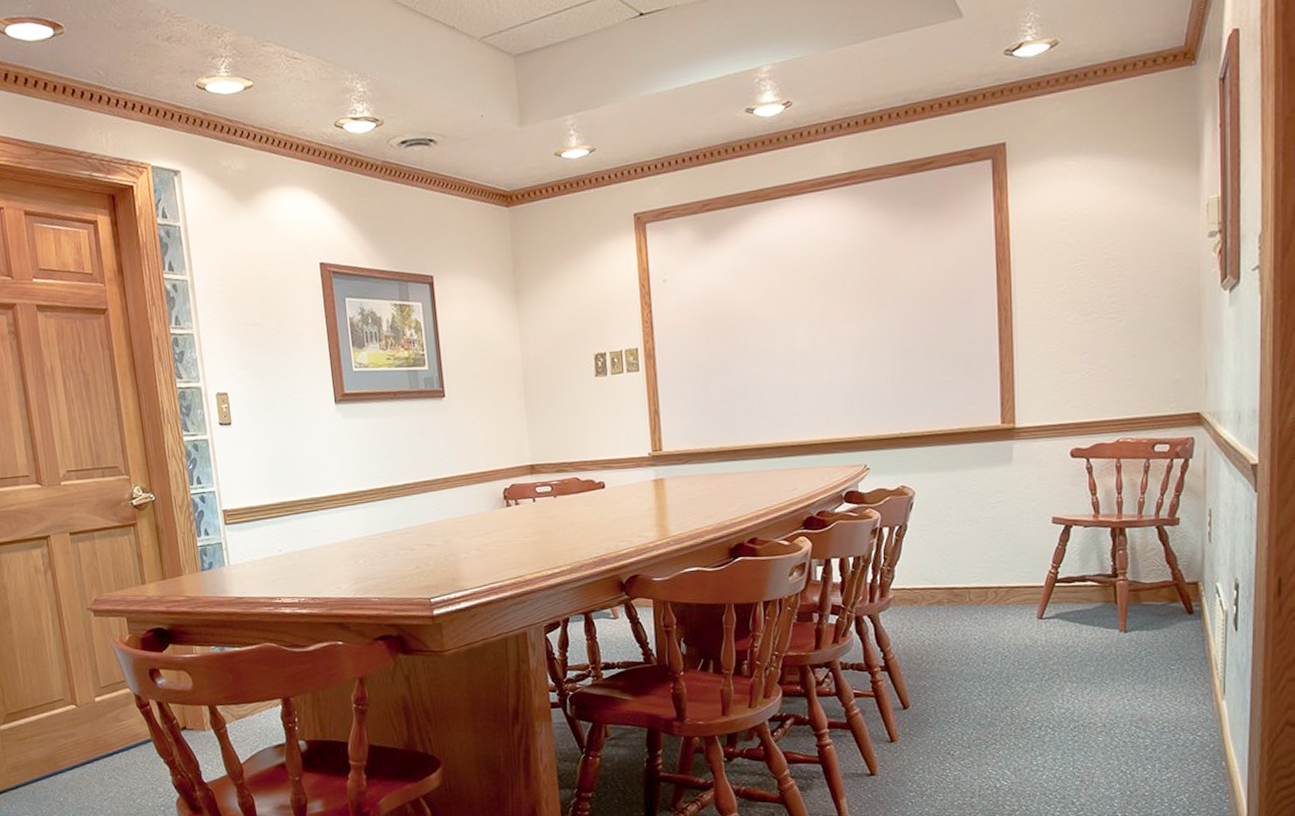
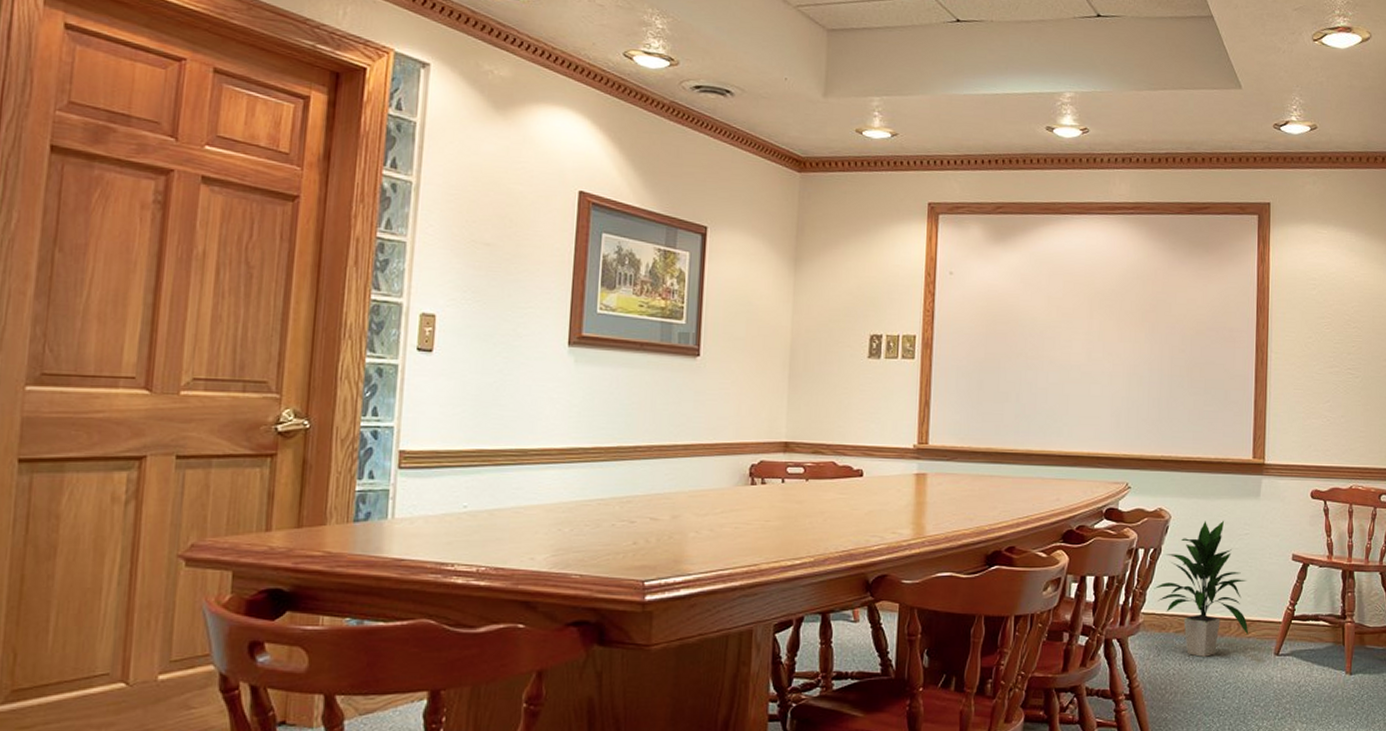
indoor plant: none [902,490,1008,626] -> present [1154,520,1249,657]

